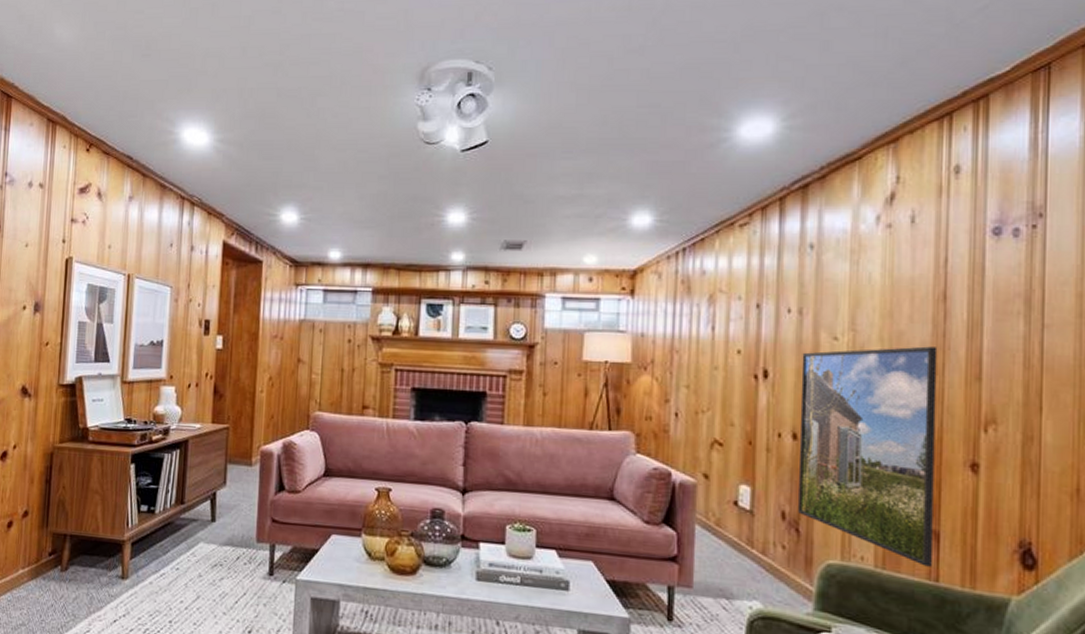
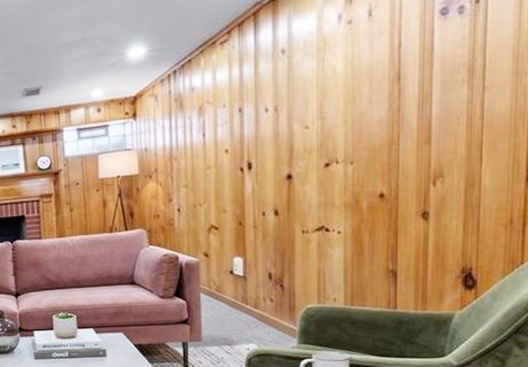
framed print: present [798,346,938,567] -> none [279,121,393,299]

